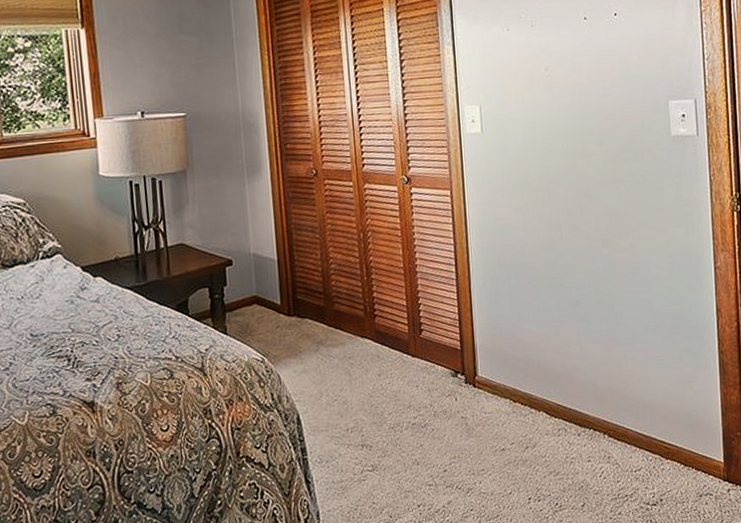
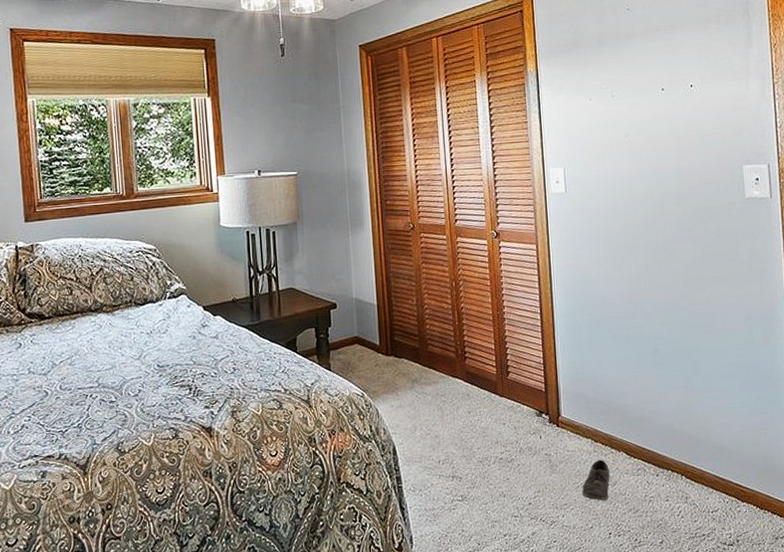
shoe: none [500,420,530,465] -> present [582,459,610,501]

